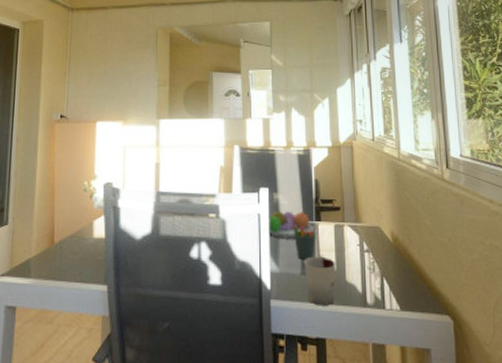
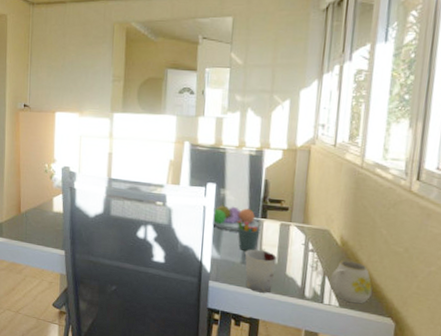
mug: none [388,257,427,304] -> present [329,260,372,304]

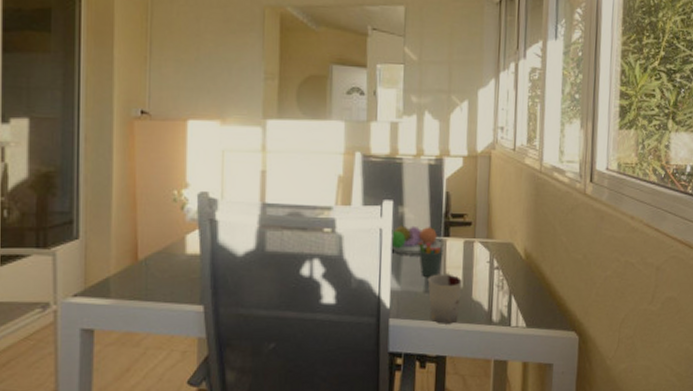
mug: present [329,260,372,304] -> none [516,274,556,321]

